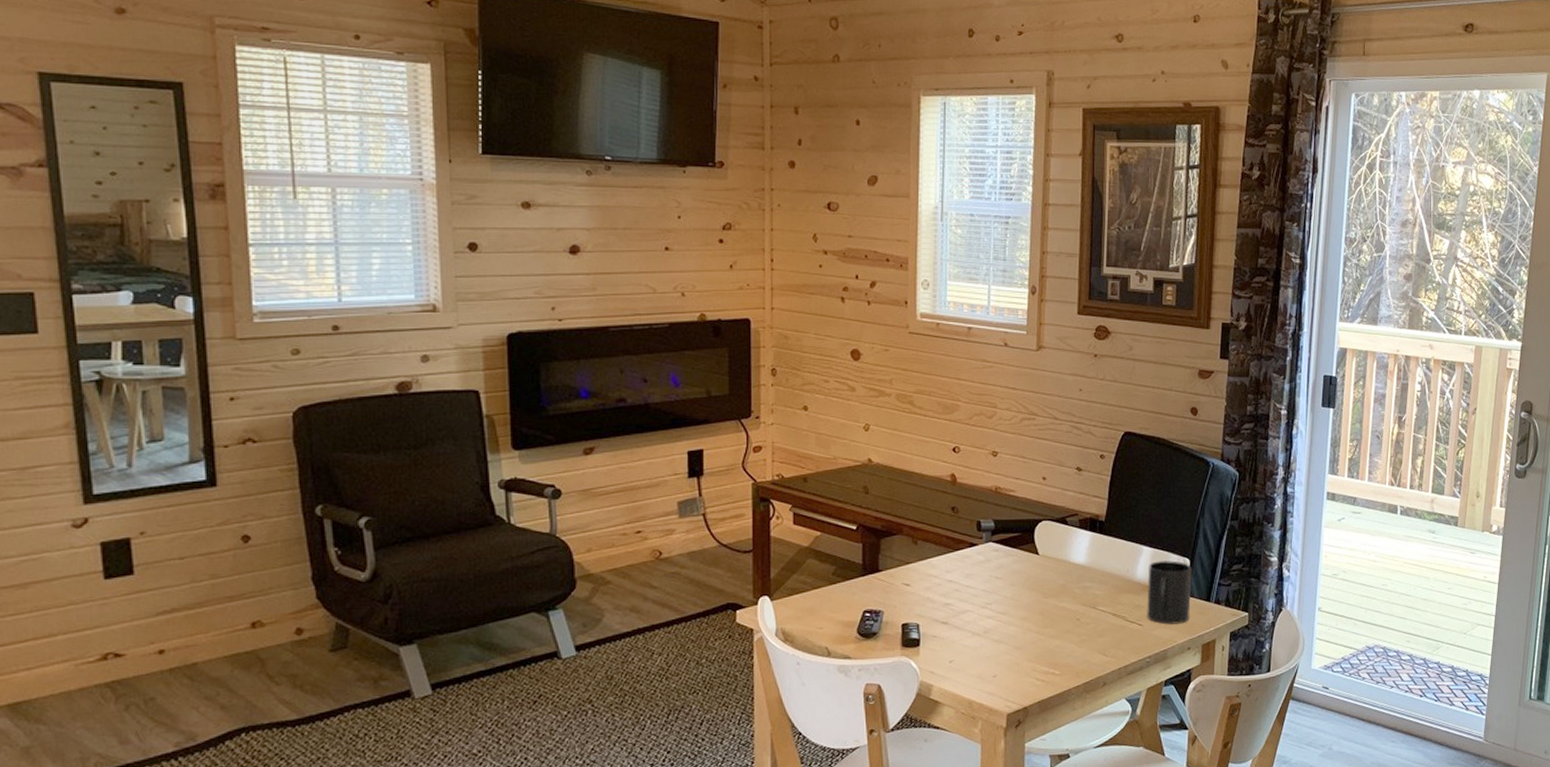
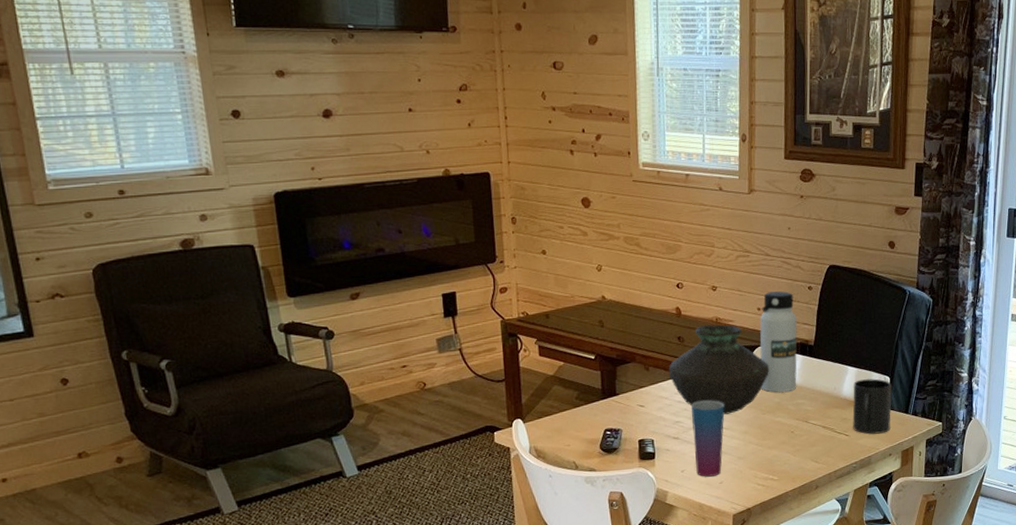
vase: none [939,494,1053,597] -> present [668,324,769,415]
cup: none [964,580,1002,669] -> present [691,400,725,477]
water bottle: none [1044,459,1087,573] -> present [760,291,797,392]

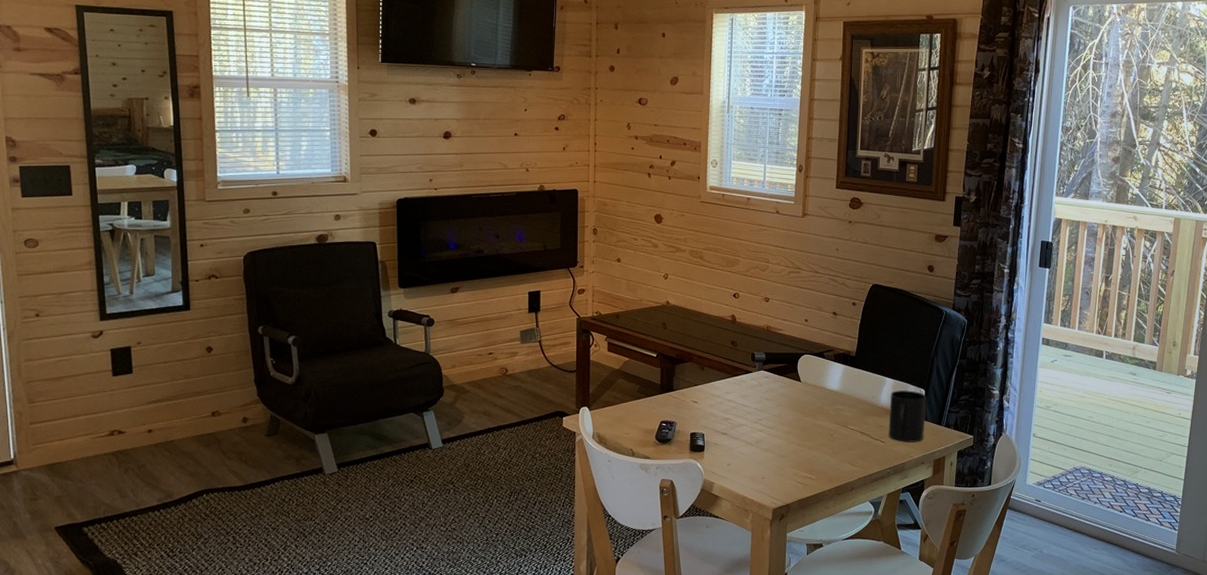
vase: present [668,324,769,415] -> none [721,332,813,415]
cup: present [691,400,725,477] -> none [740,401,770,472]
water bottle: present [760,291,797,392] -> none [805,306,840,397]

